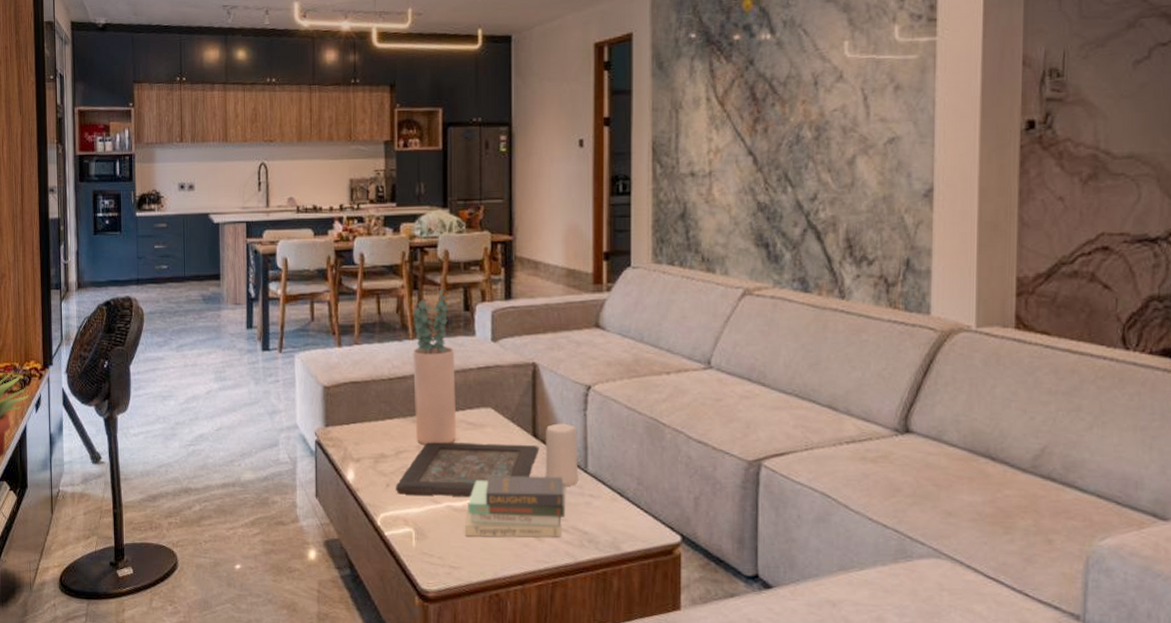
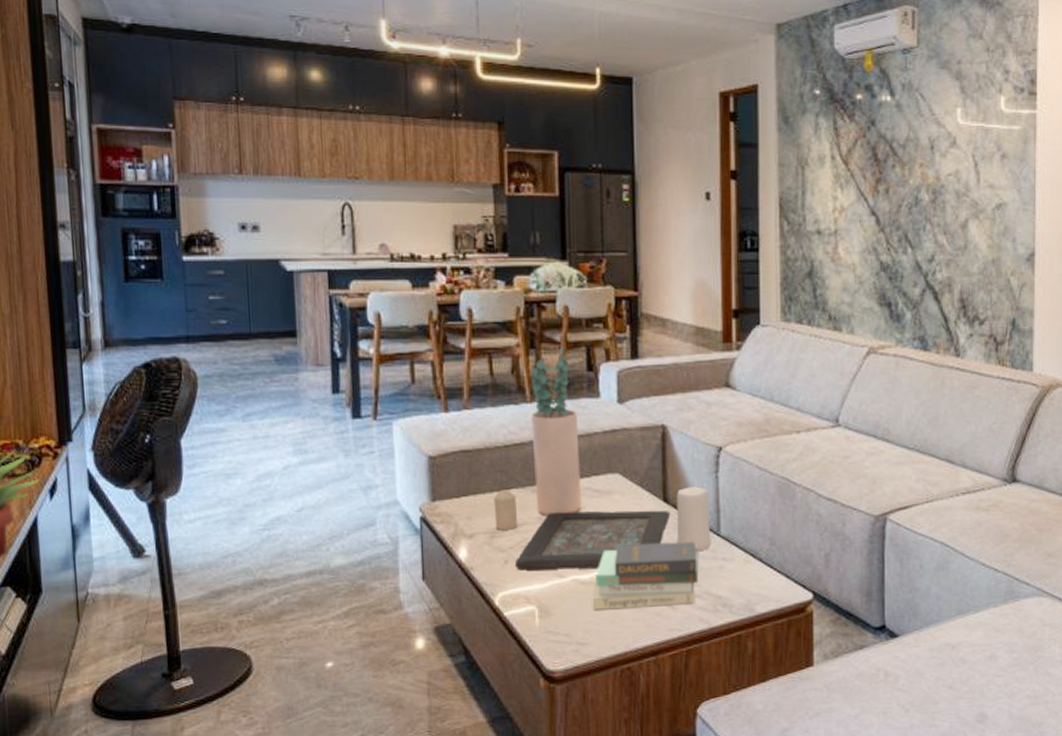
candle: none [378,419,399,456] -> present [494,490,518,530]

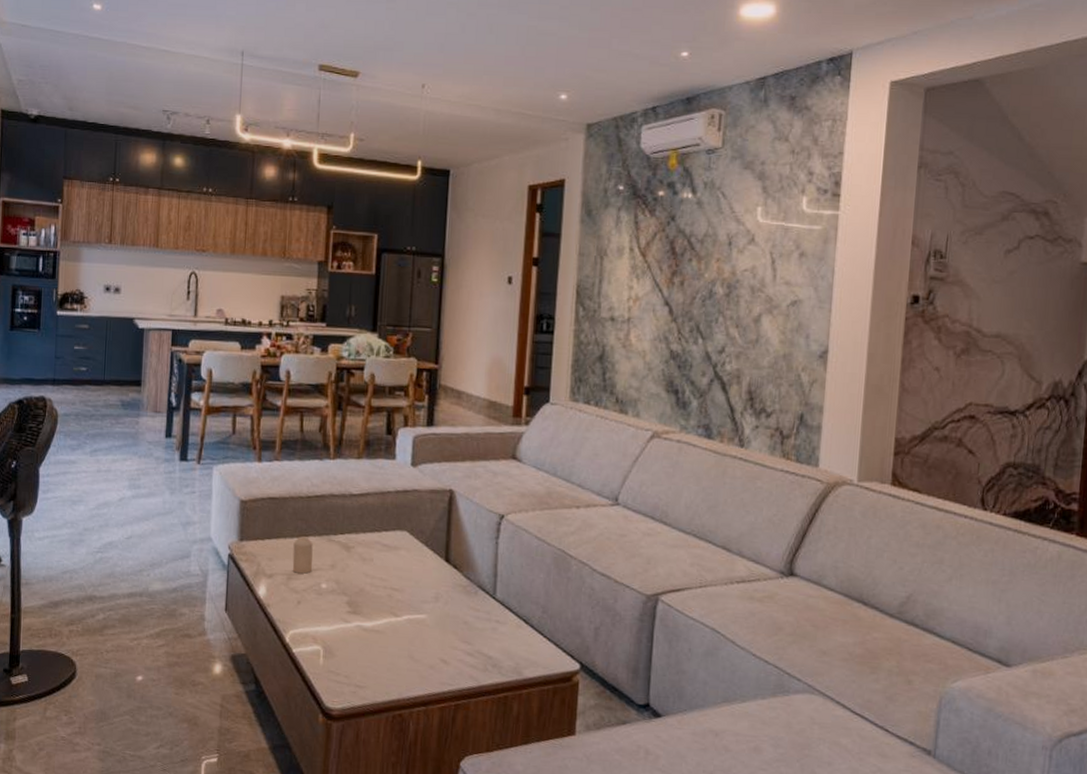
decorative tray: present [514,510,671,571] -> none [306,561,451,617]
vase: present [530,338,581,516] -> none [330,403,374,564]
books: present [593,541,700,610] -> none [373,598,475,661]
candle: present [676,486,711,550] -> none [454,549,488,611]

